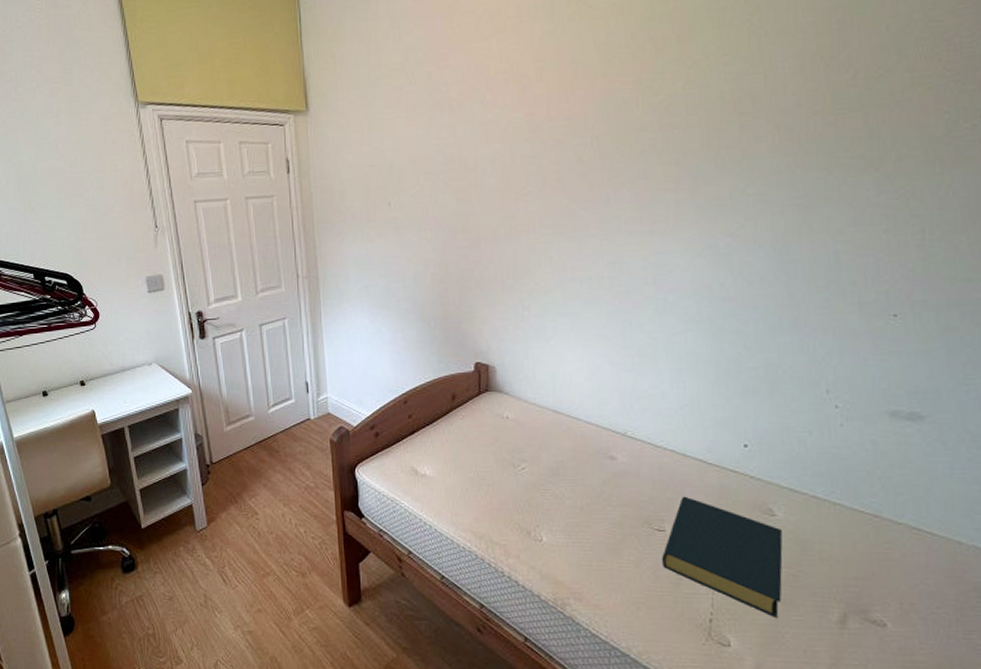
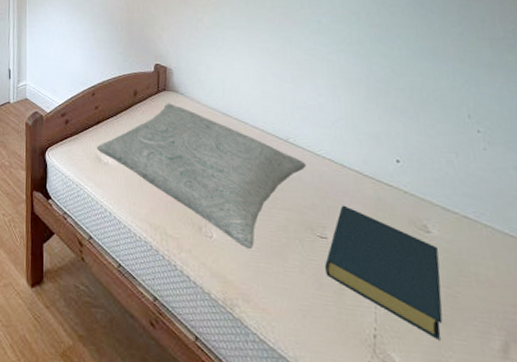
pillow: none [411,405,645,548] -> present [96,103,306,249]

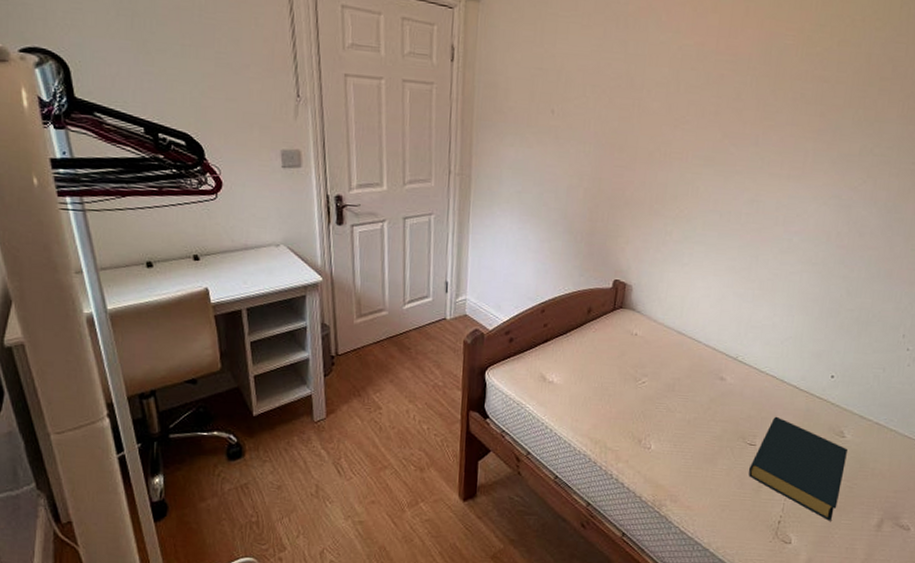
pillow: present [96,103,306,249] -> none [541,321,750,457]

